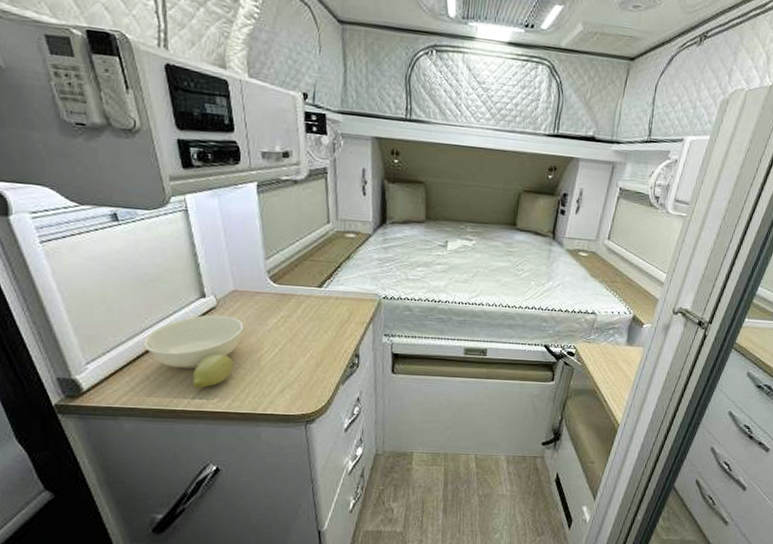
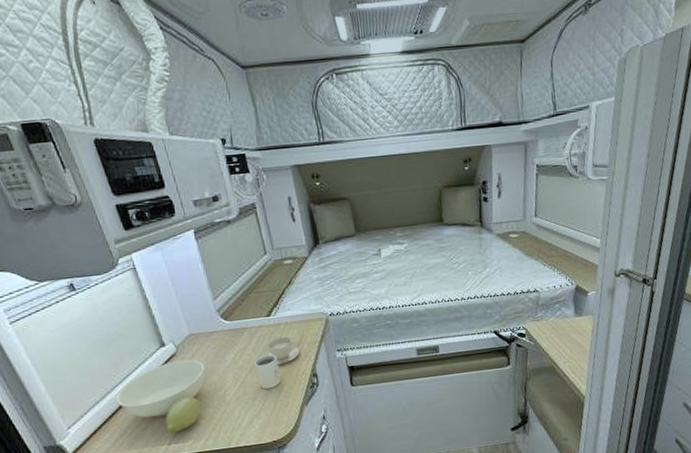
mug: none [296,326,323,361] -> present [254,354,282,390]
teacup: none [311,310,347,339] -> present [267,336,300,365]

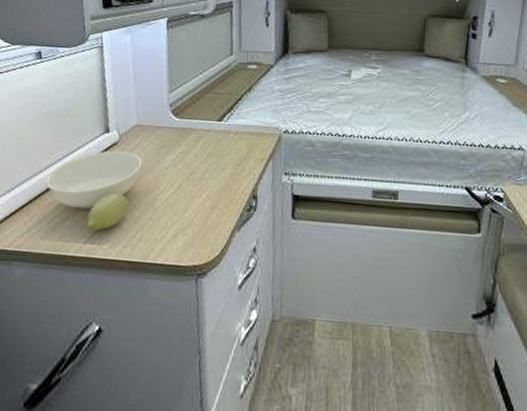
mug: present [254,354,282,390] -> none [192,163,220,203]
teacup: present [267,336,300,365] -> none [209,146,245,177]

